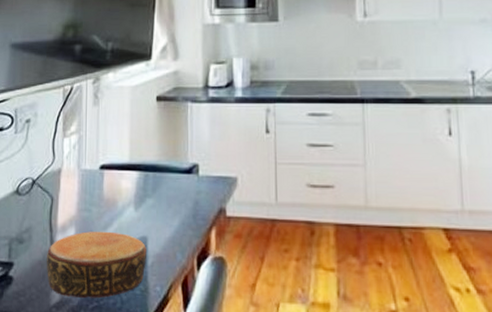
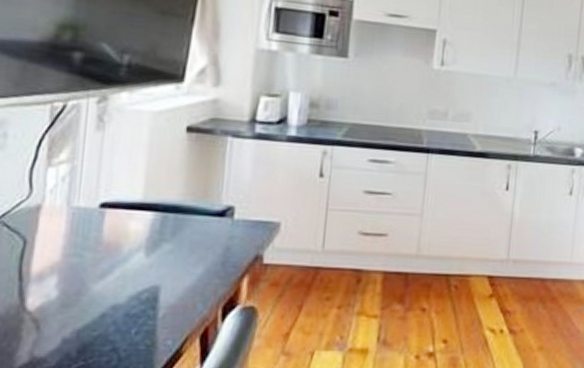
bowl: present [46,231,146,299] -> none [10,280,158,358]

